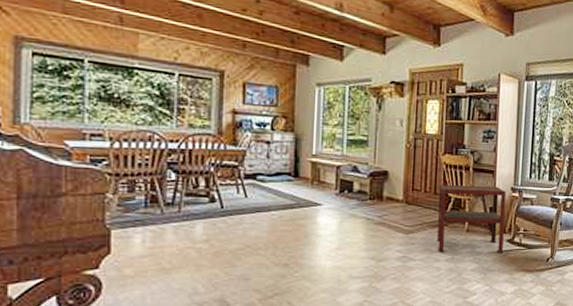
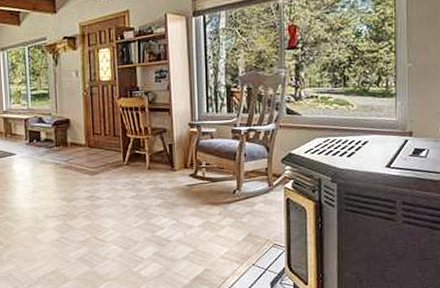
side table: present [436,184,506,252] -> none [117,123,188,190]

